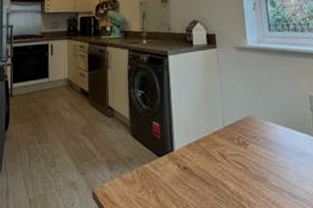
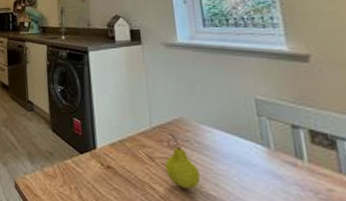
fruit: none [235,131,265,182] -> present [165,133,201,189]

